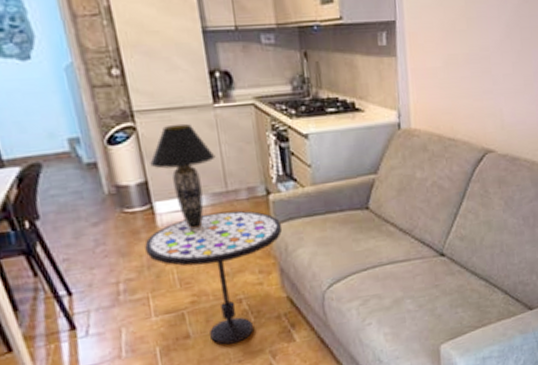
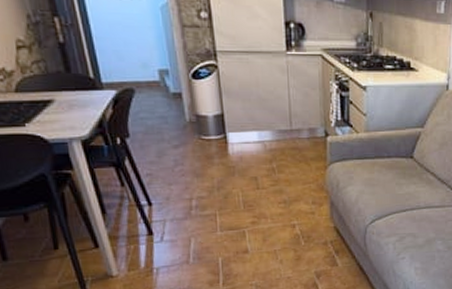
side table: present [145,211,283,345] -> none [217,147,336,262]
table lamp: present [150,123,216,230] -> none [227,66,284,160]

